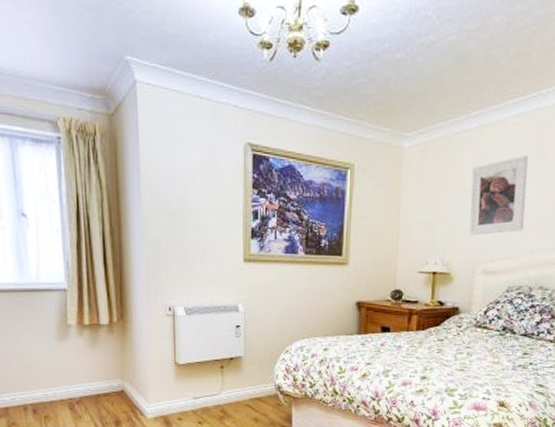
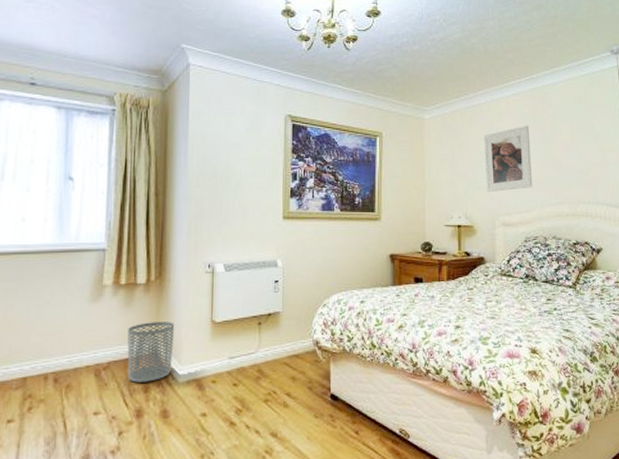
waste bin: none [96,362,140,417] -> present [127,322,175,383]

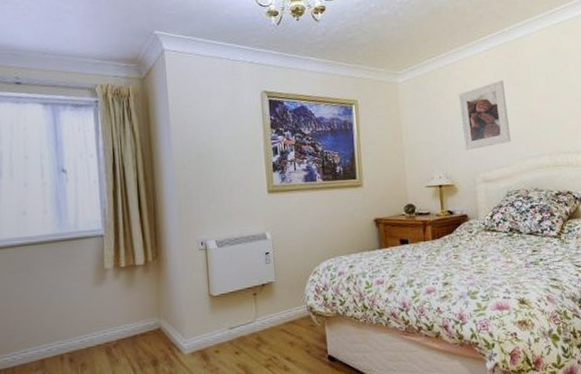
waste bin: present [127,322,175,383] -> none [132,298,177,357]

